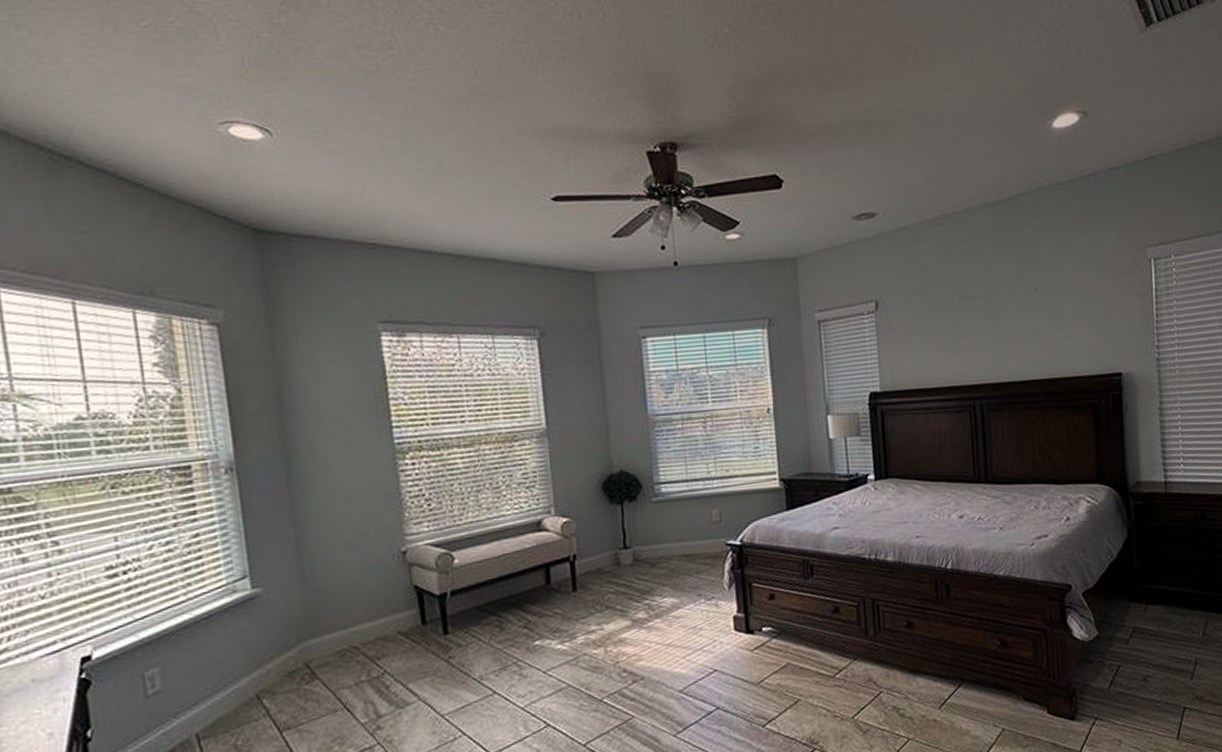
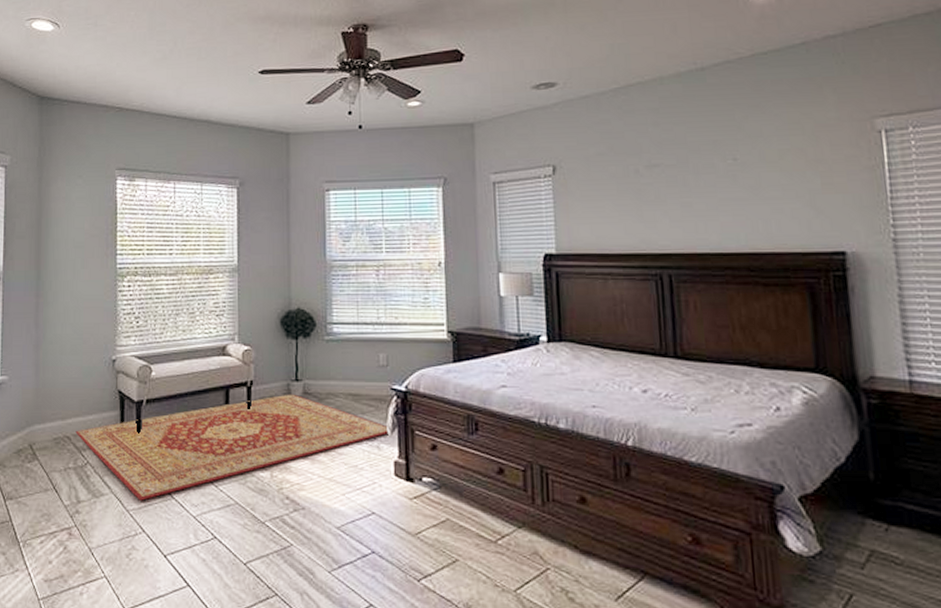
rug: none [364,562,726,703] -> present [75,394,389,501]

